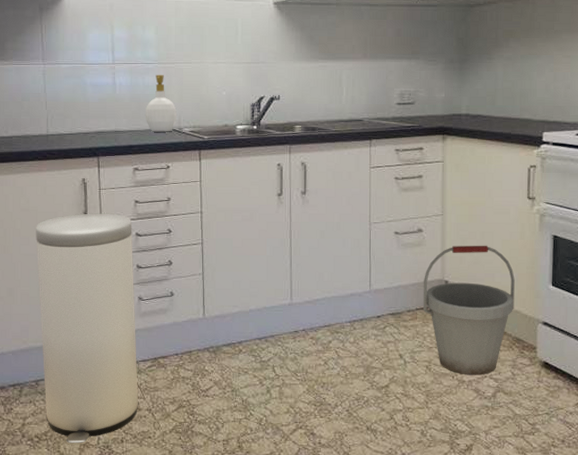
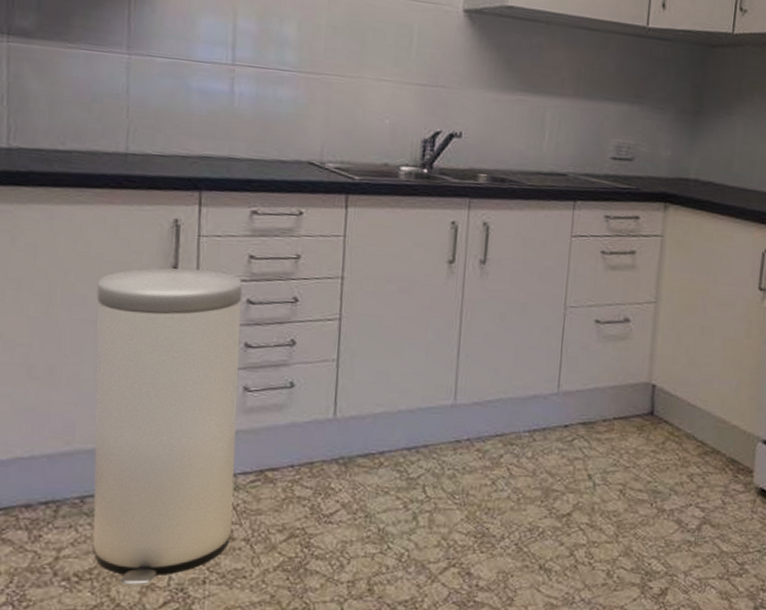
soap bottle: present [145,75,178,132] -> none [273,87,320,166]
bucket: present [422,245,515,375] -> none [621,342,736,503]

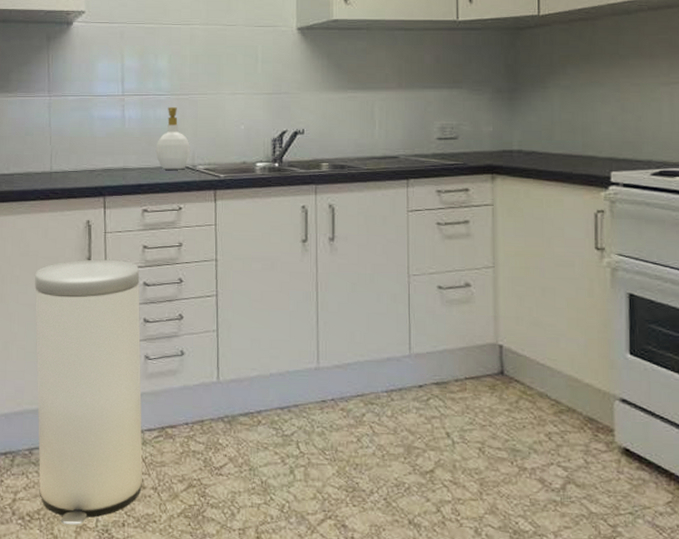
soap bottle: none [273,87,320,166] -> present [155,107,191,170]

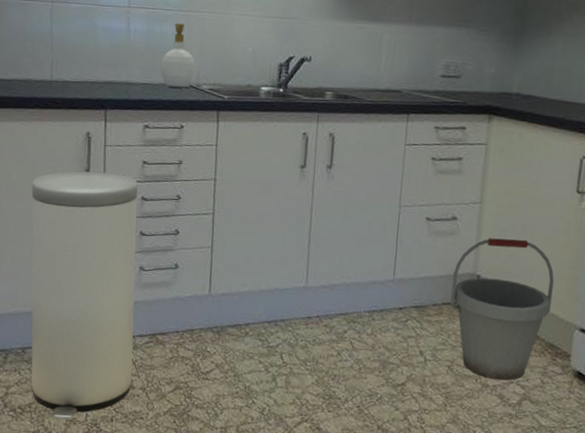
bucket: none [472,303,585,462] -> present [449,238,554,381]

